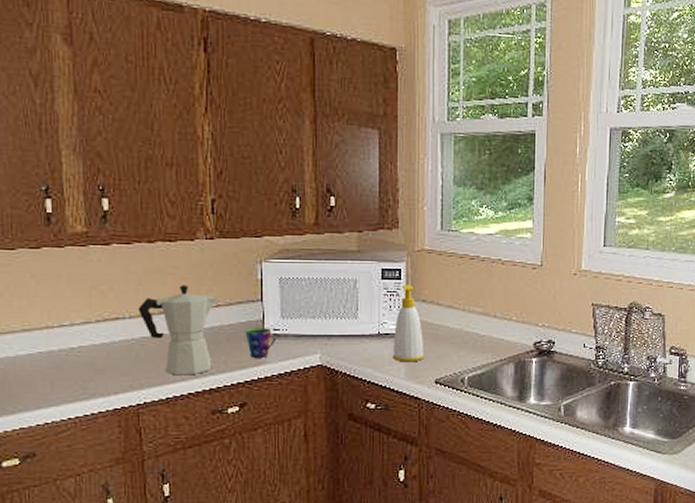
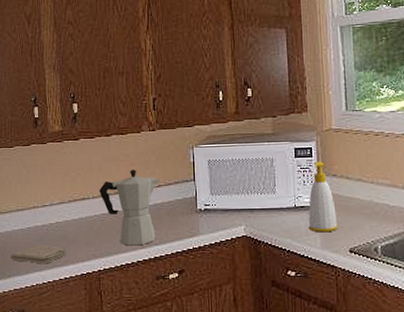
washcloth: none [14,374,95,398] -> present [10,245,67,264]
cup: present [245,328,276,358] -> none [181,204,207,230]

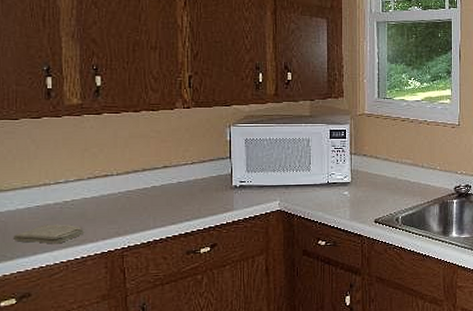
moka pot: present [99,170,160,246] -> none [125,147,194,223]
soap bottle: present [308,161,338,233] -> none [339,142,366,206]

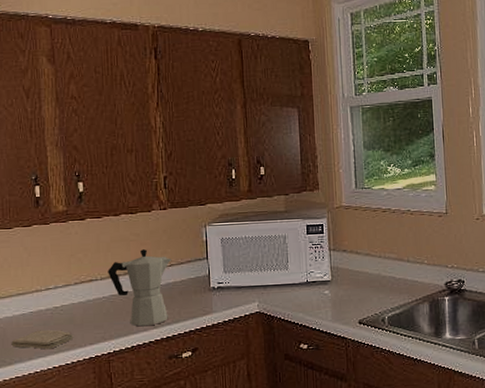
moka pot: none [125,147,194,223] -> present [108,249,172,327]

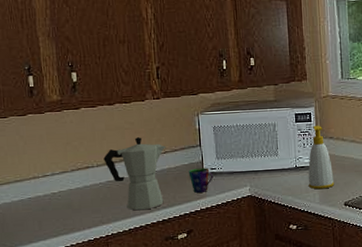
washcloth: present [11,329,74,350] -> none [11,214,73,233]
cup: none [194,282,221,308] -> present [188,168,214,193]
soap bottle: none [320,237,348,306] -> present [308,125,335,190]

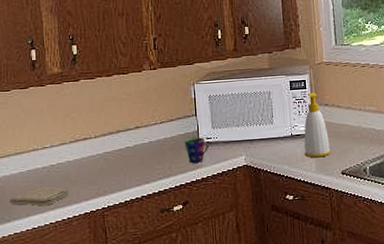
washcloth: none [11,214,73,233] -> present [9,187,70,206]
moka pot: present [103,137,166,211] -> none [101,108,162,182]

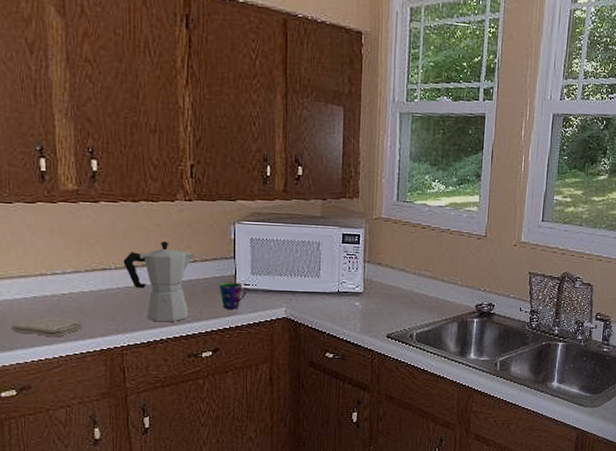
moka pot: none [101,108,162,182] -> present [123,241,196,322]
soap bottle: present [304,92,331,158] -> none [350,248,378,318]

